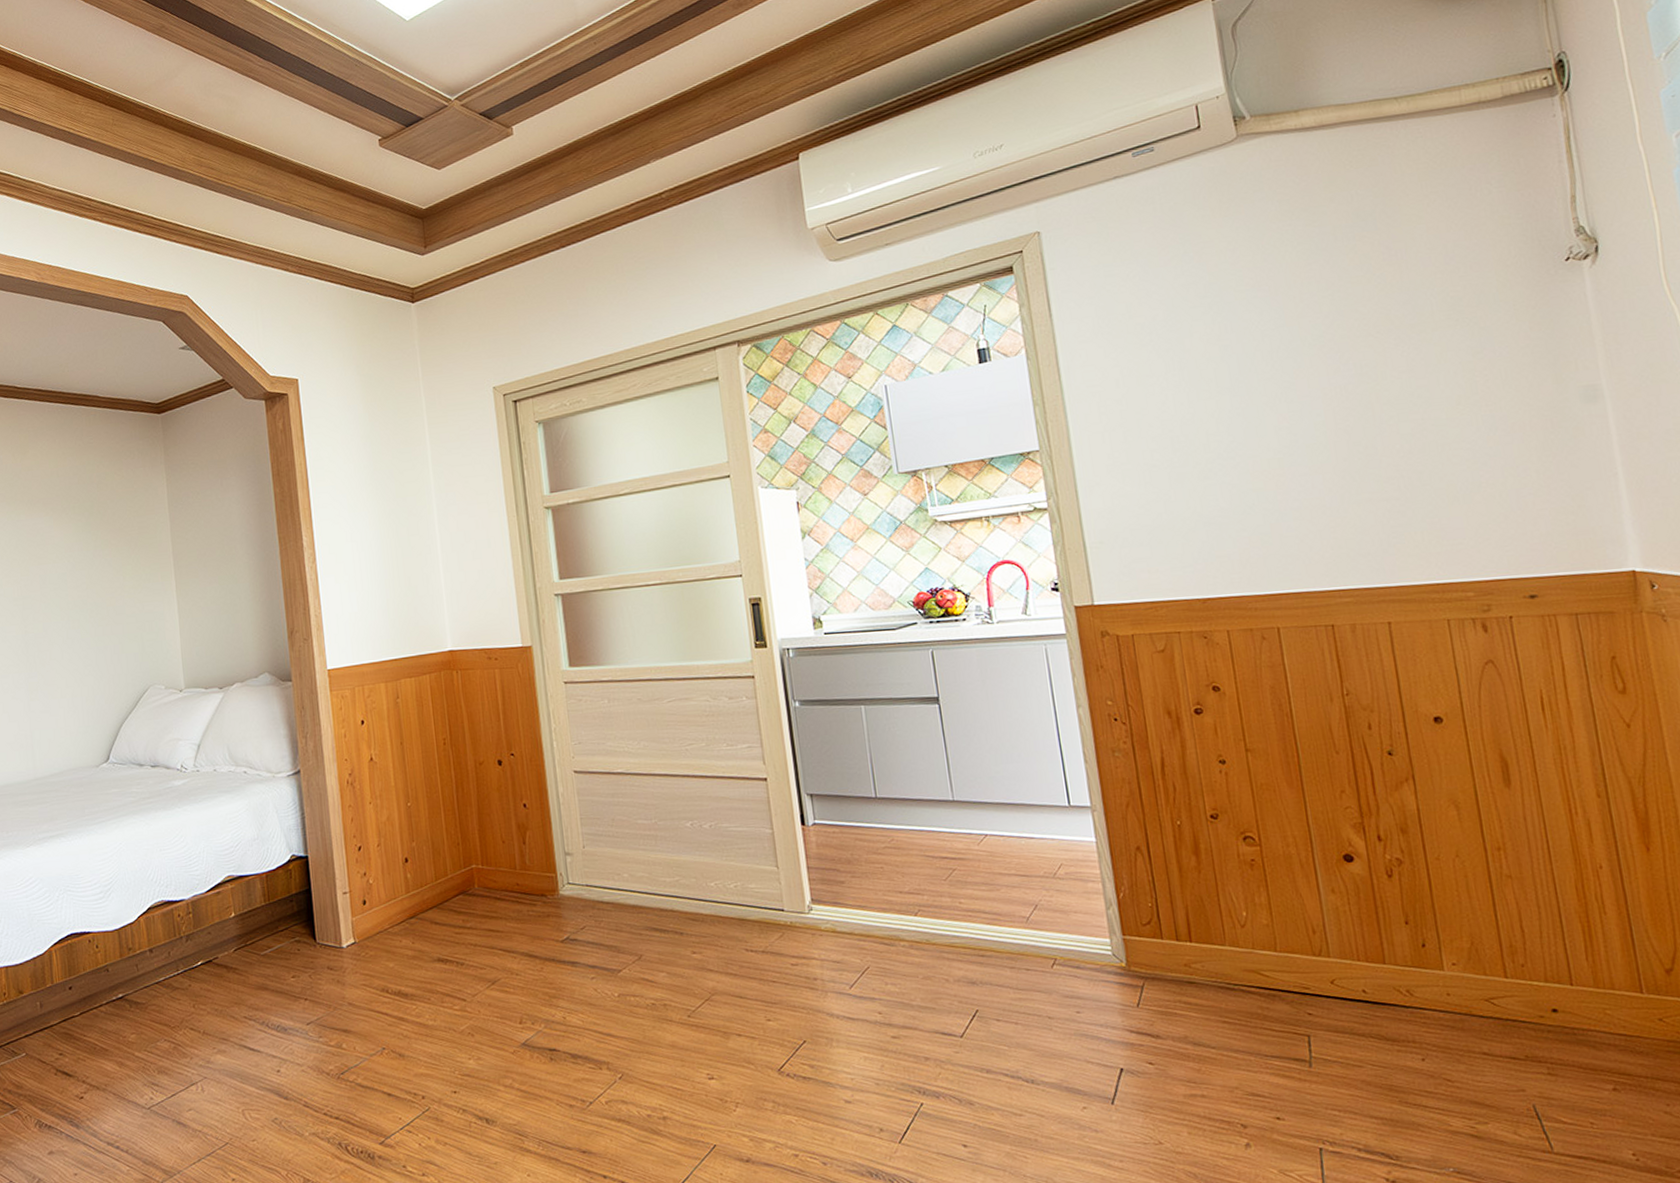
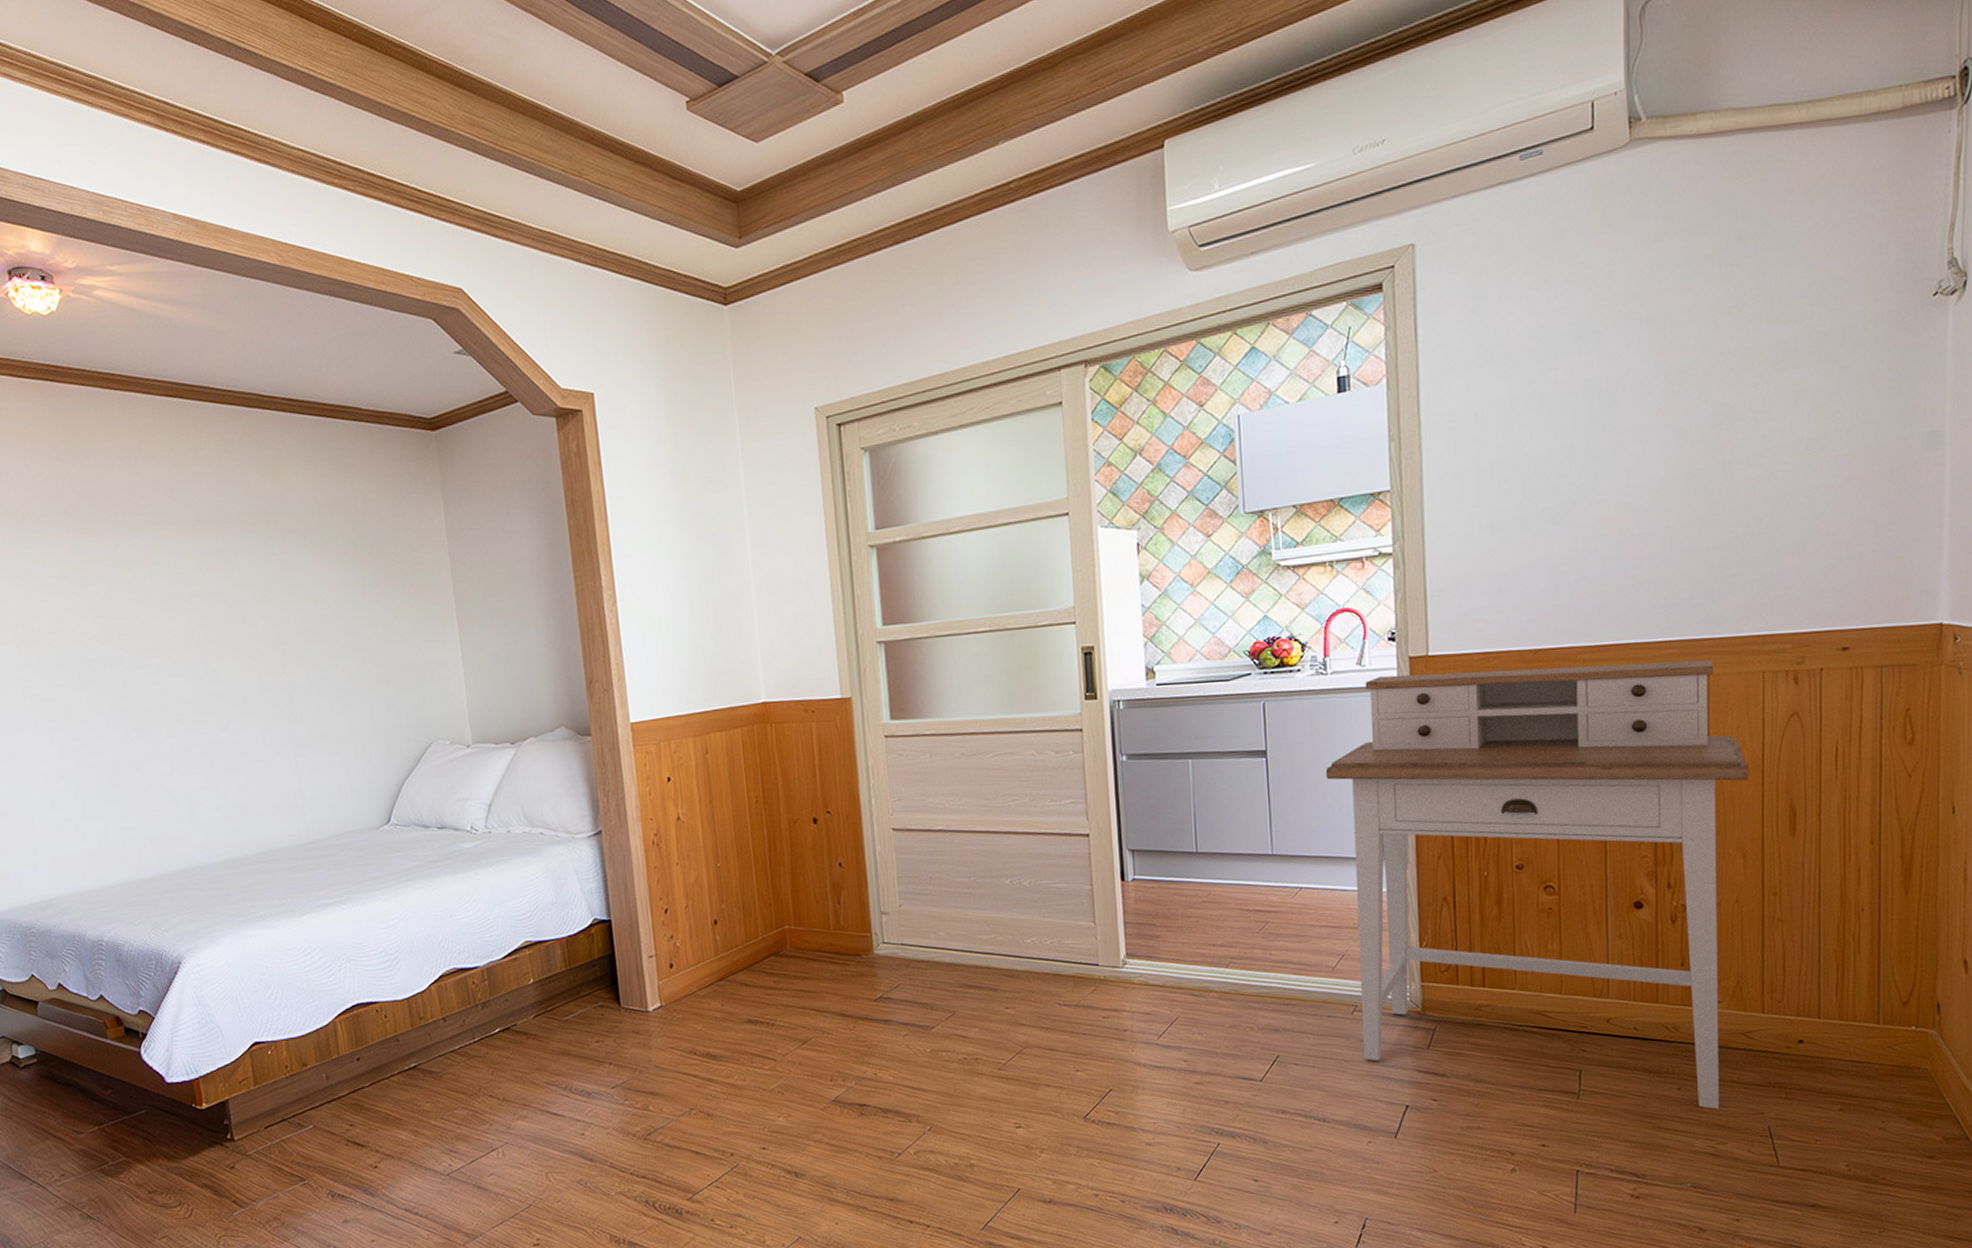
desk: none [1000,608,1474,1084] -> present [1325,659,1749,1109]

